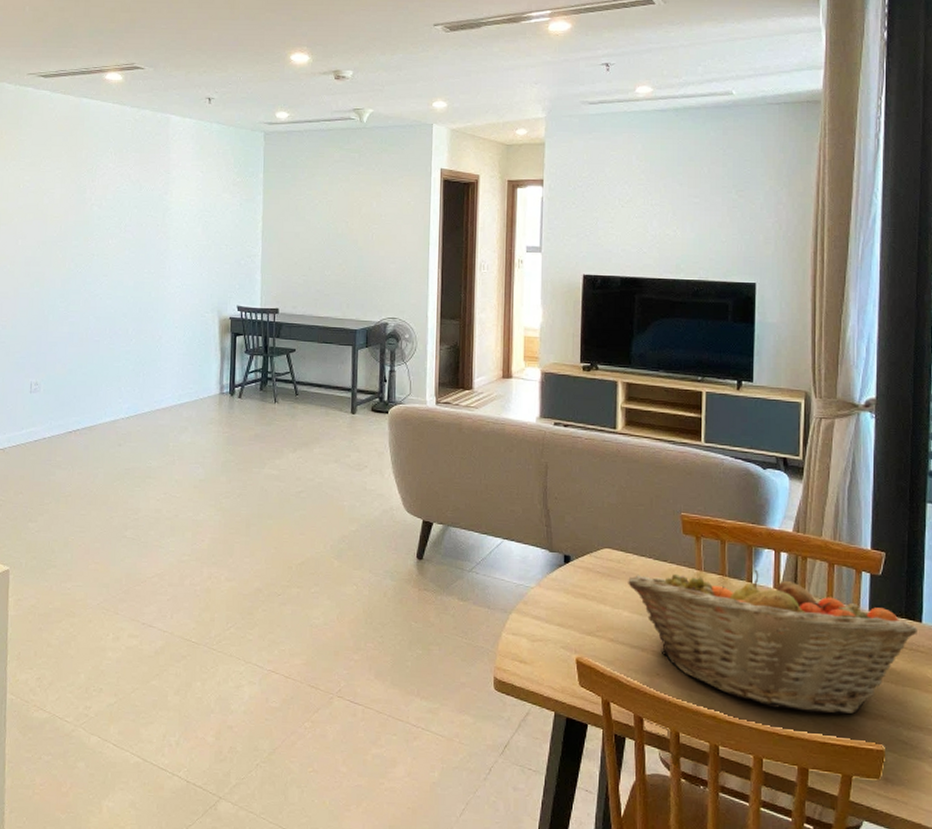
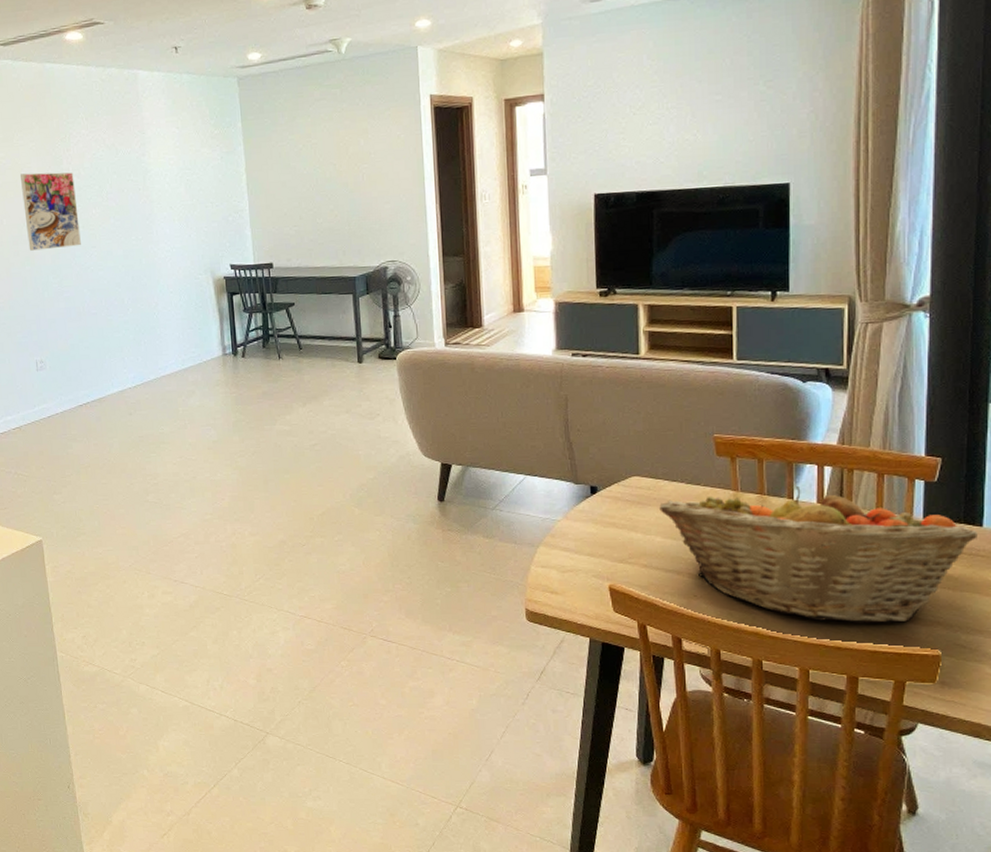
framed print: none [40,198,95,274] -> present [20,172,81,251]

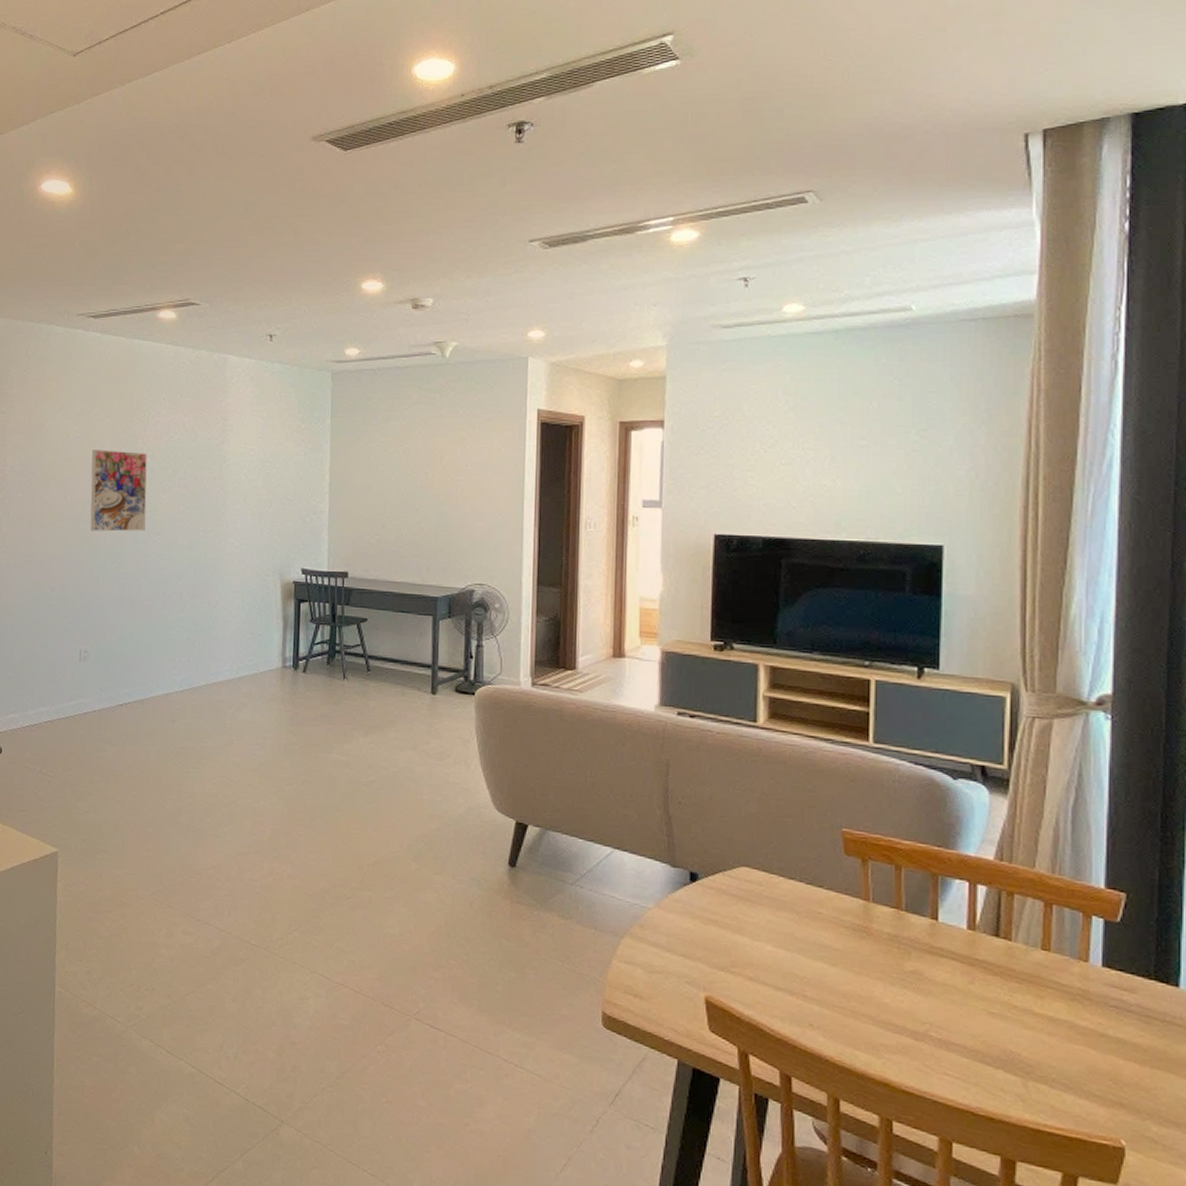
fruit basket: present [659,487,978,623] -> none [772,900,1173,1097]

